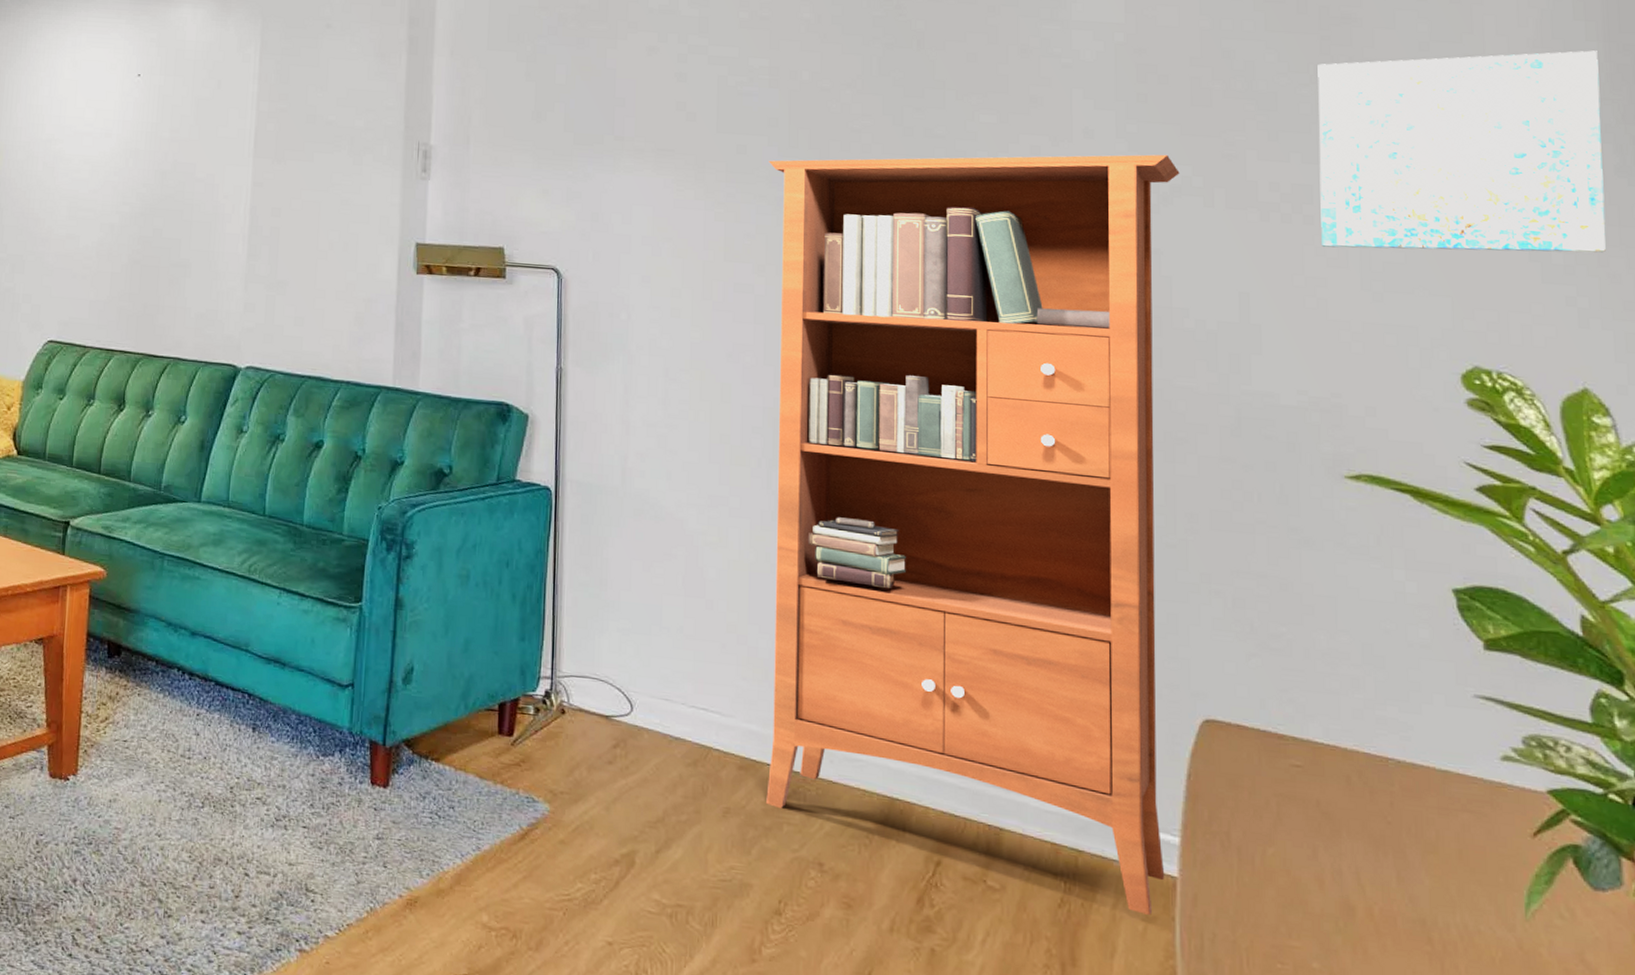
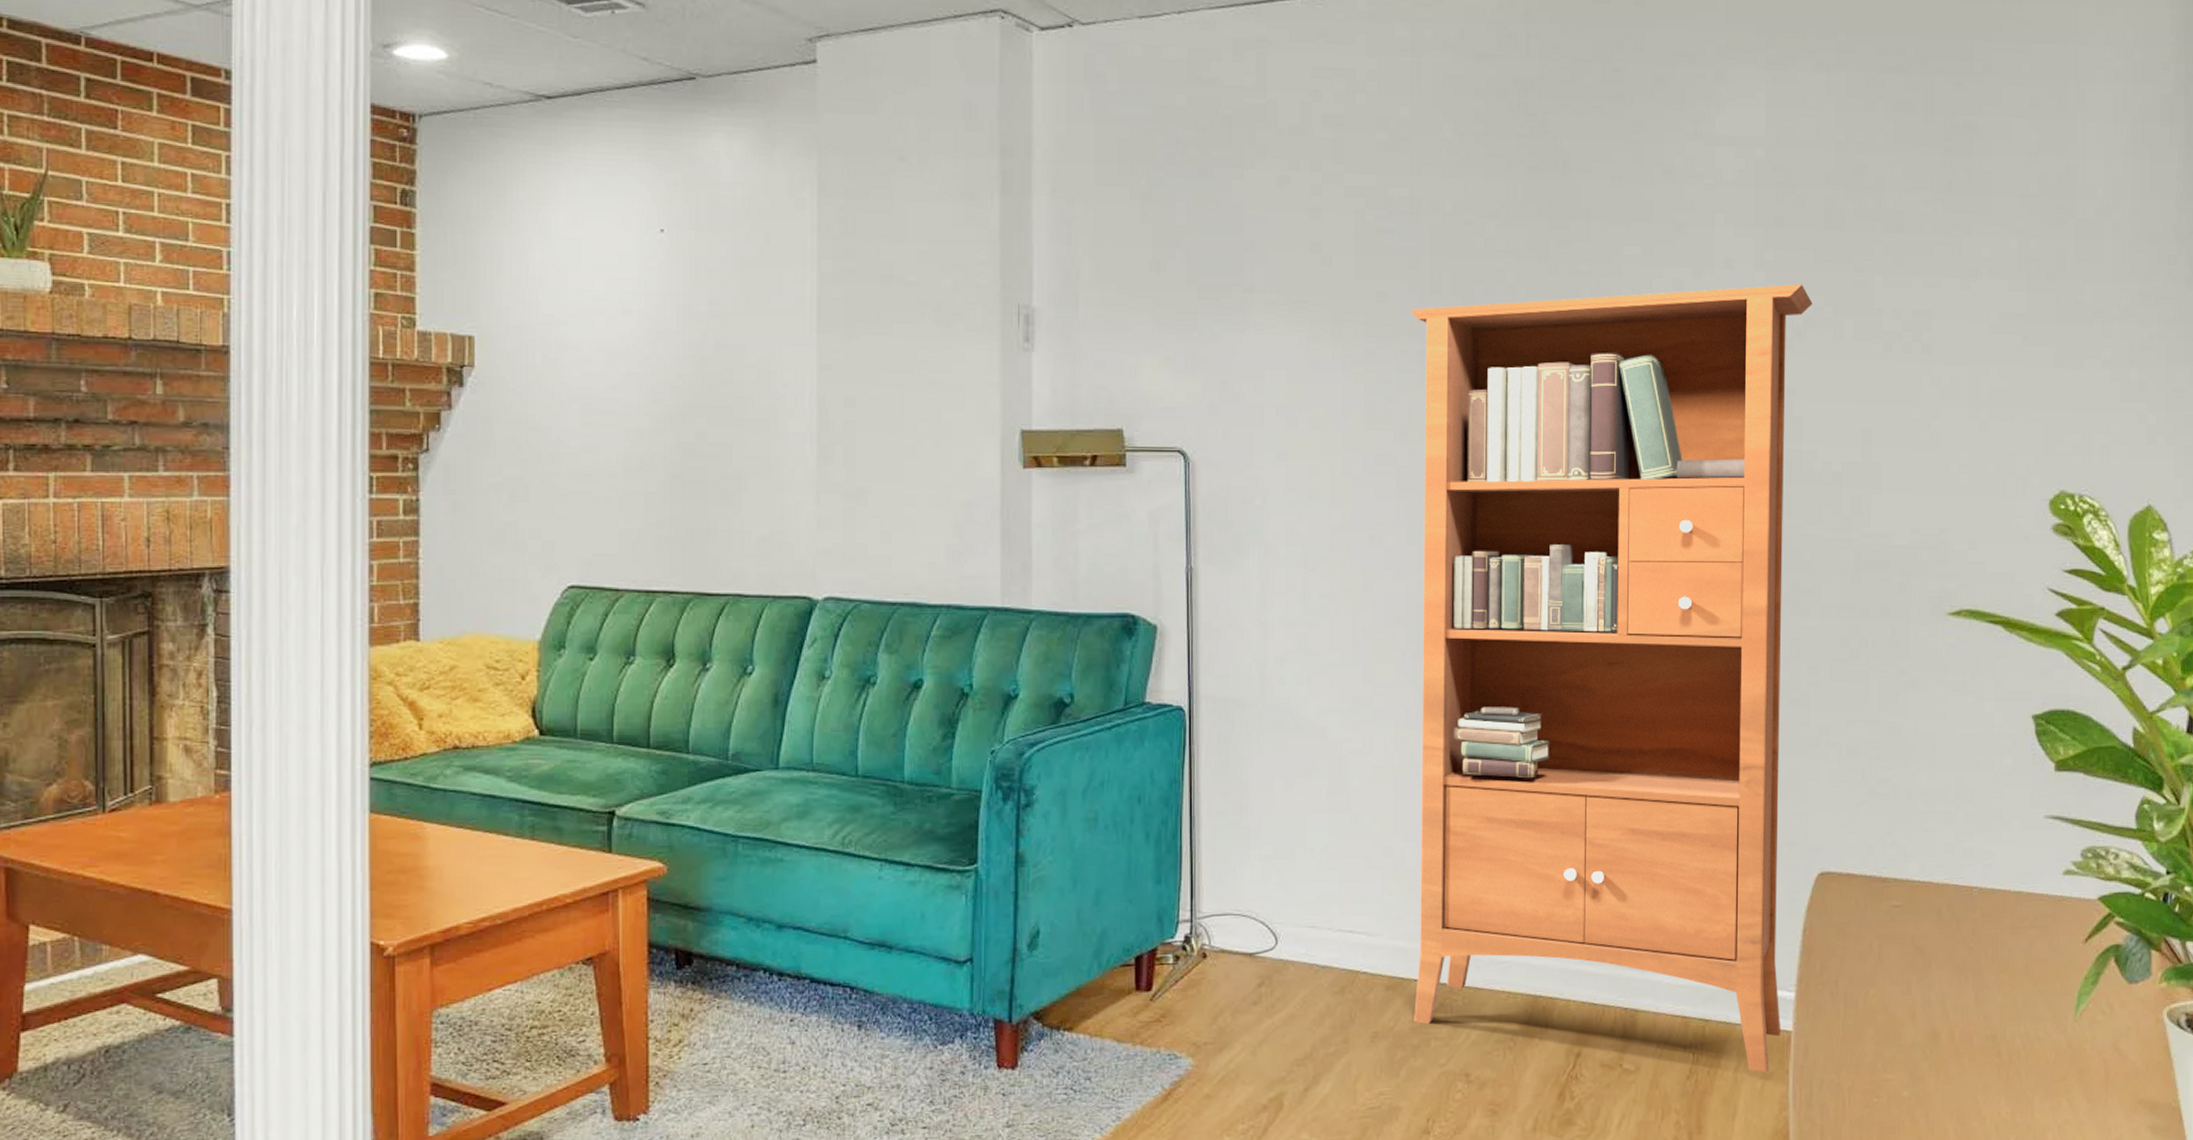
wall art: present [1317,50,1606,253] -> none [1937,157,2178,376]

